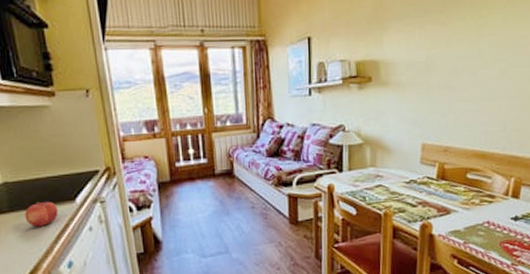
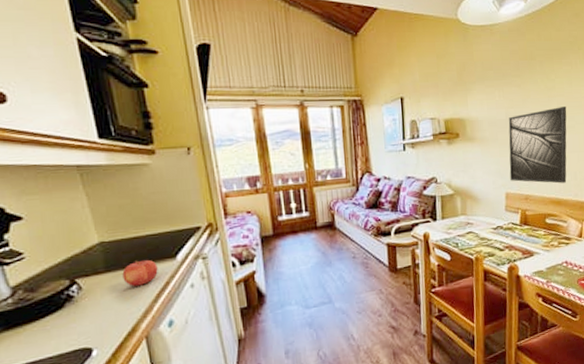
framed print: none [427,47,499,135] -> present [508,107,567,184]

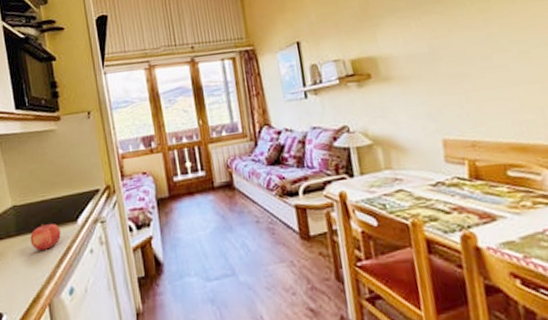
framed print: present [508,107,567,184] -> none [433,29,530,126]

